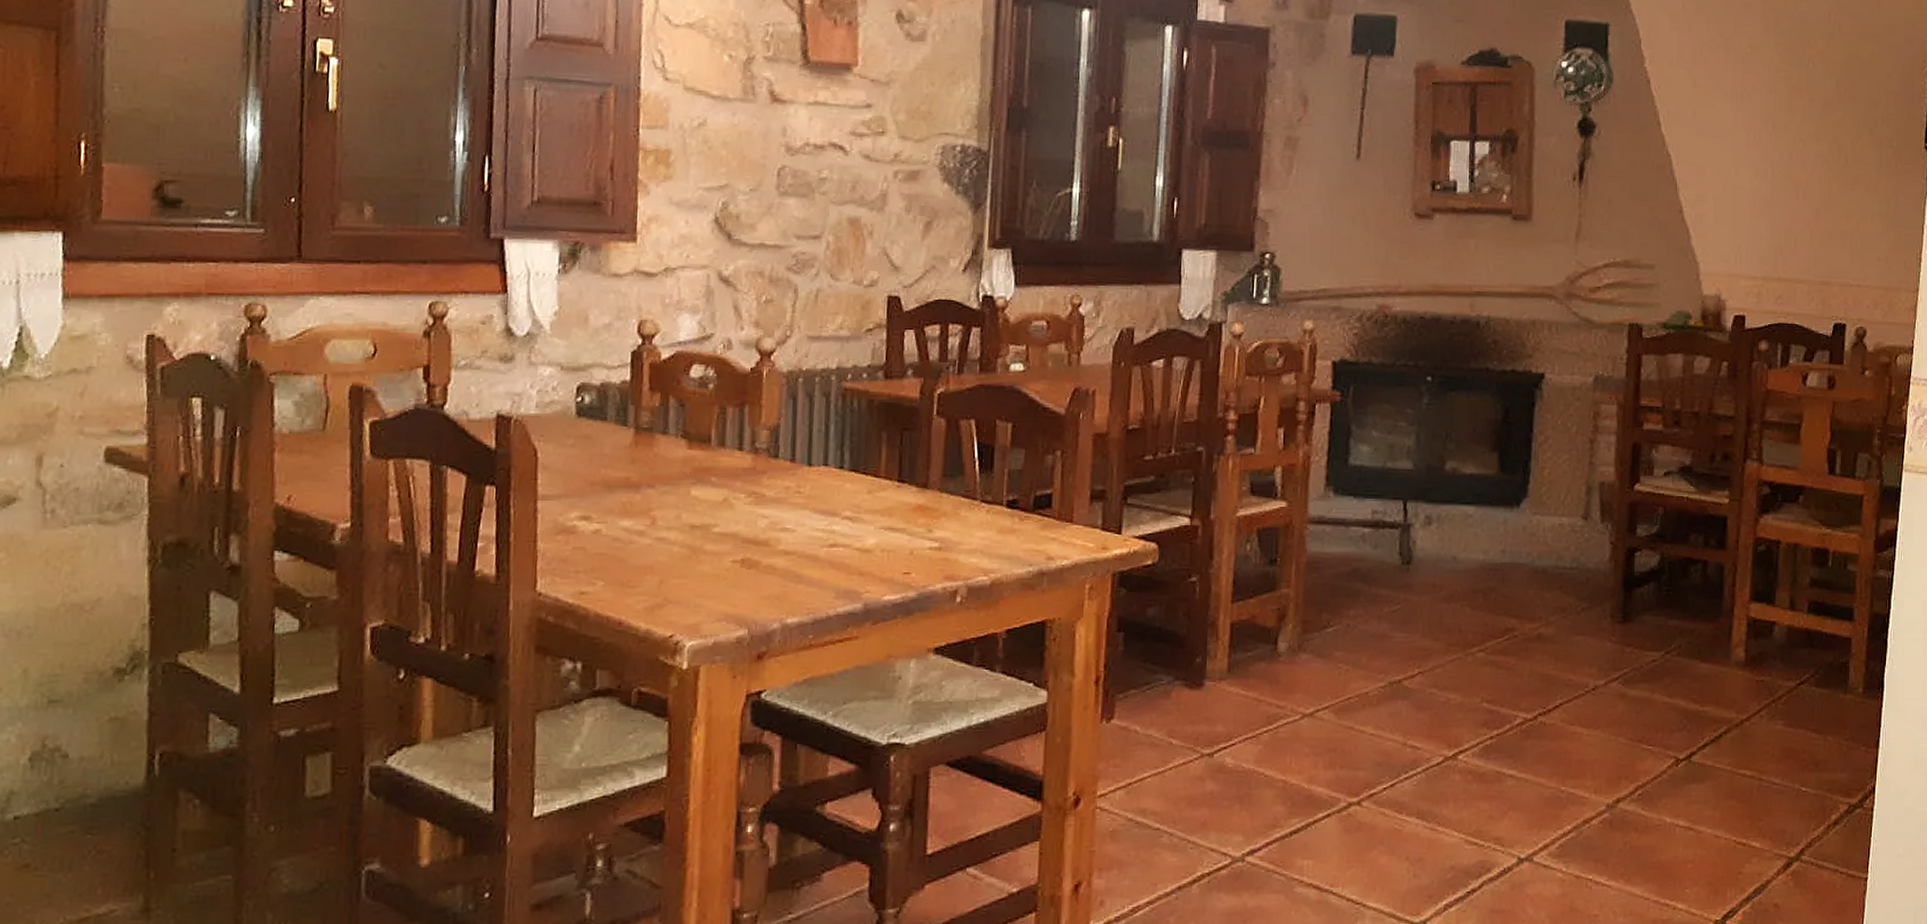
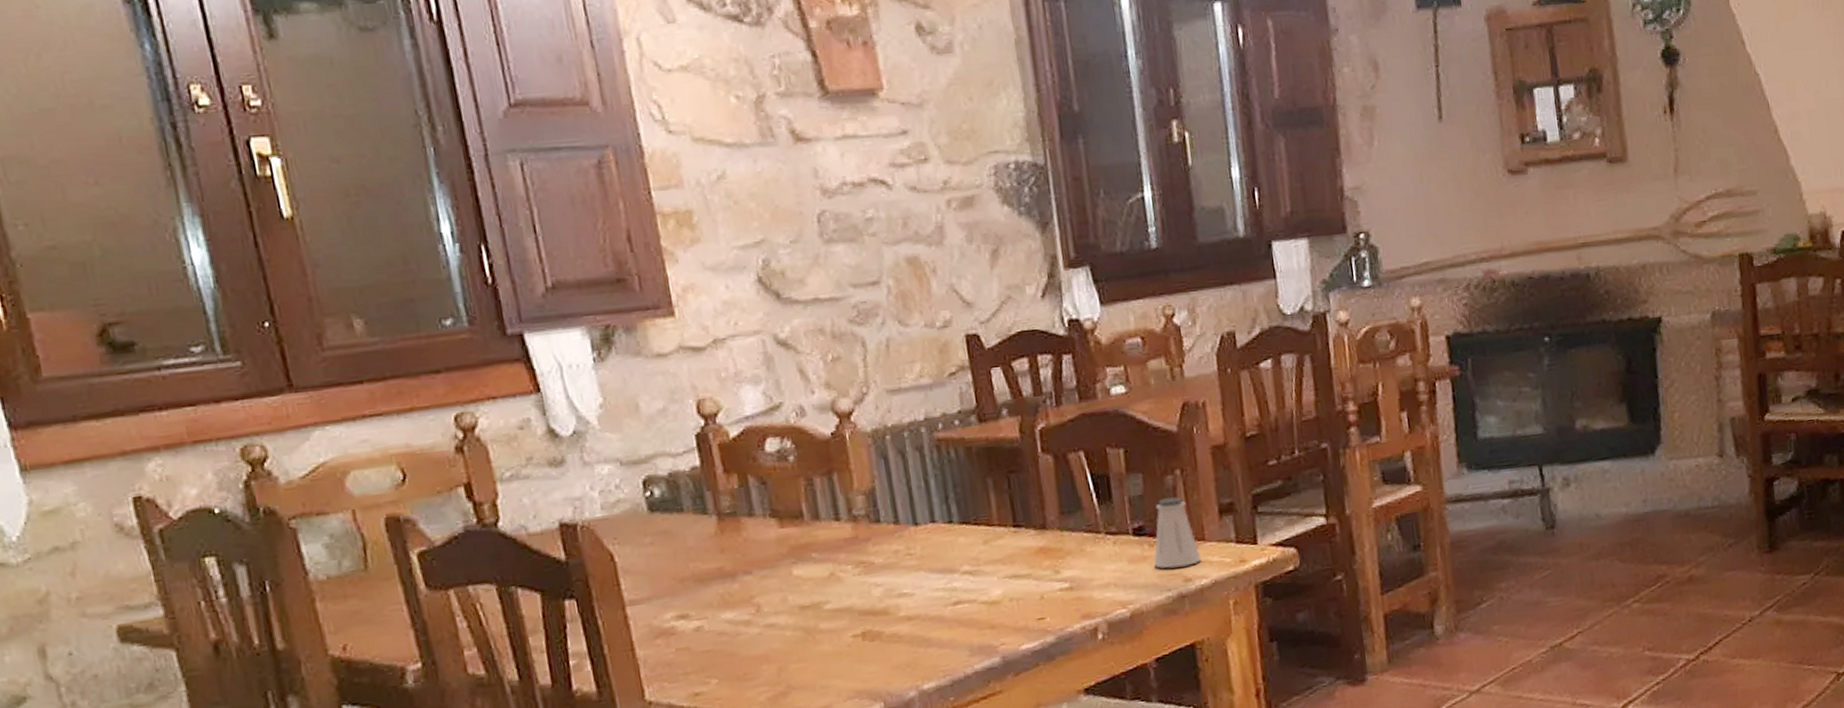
saltshaker: none [1020,475,1067,545] -> present [1153,496,1202,569]

